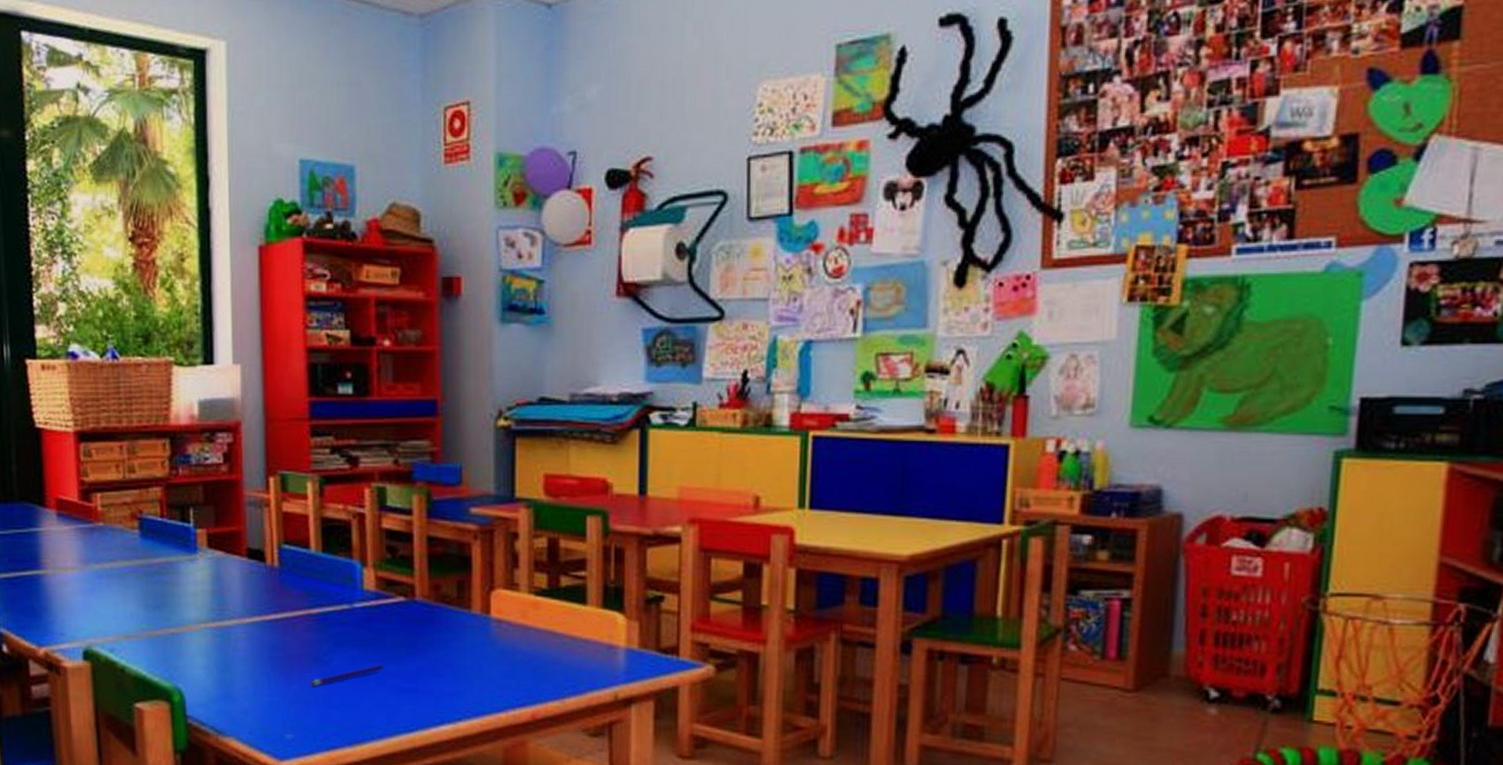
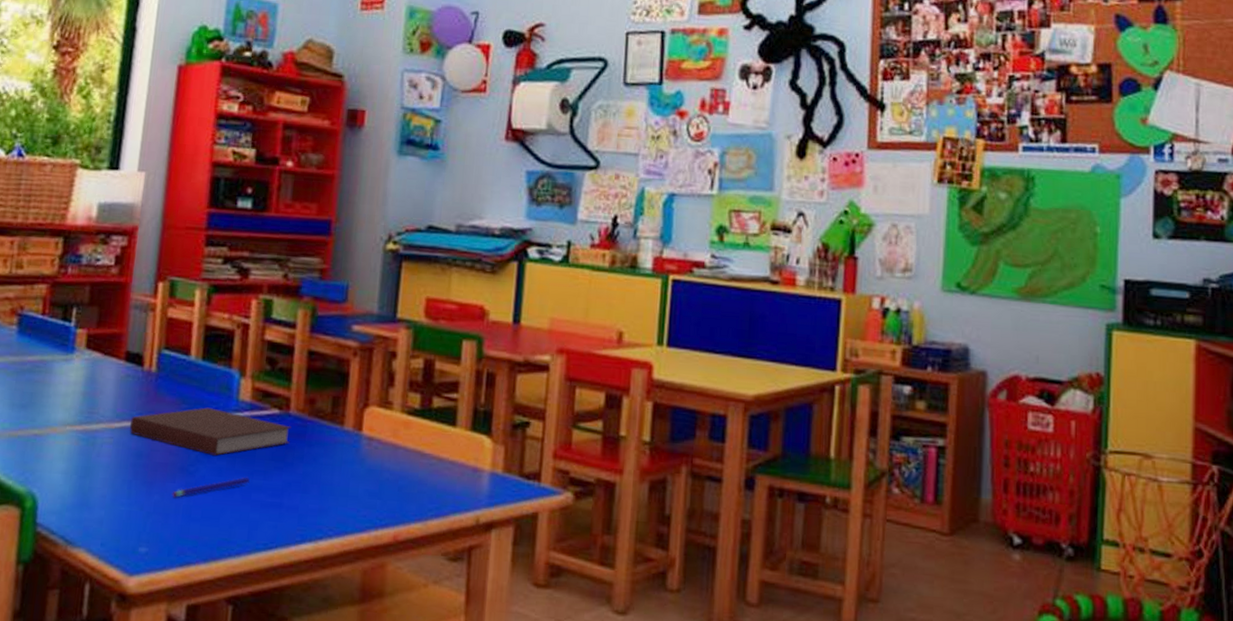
notebook: none [261,599,419,645] -> present [130,407,291,456]

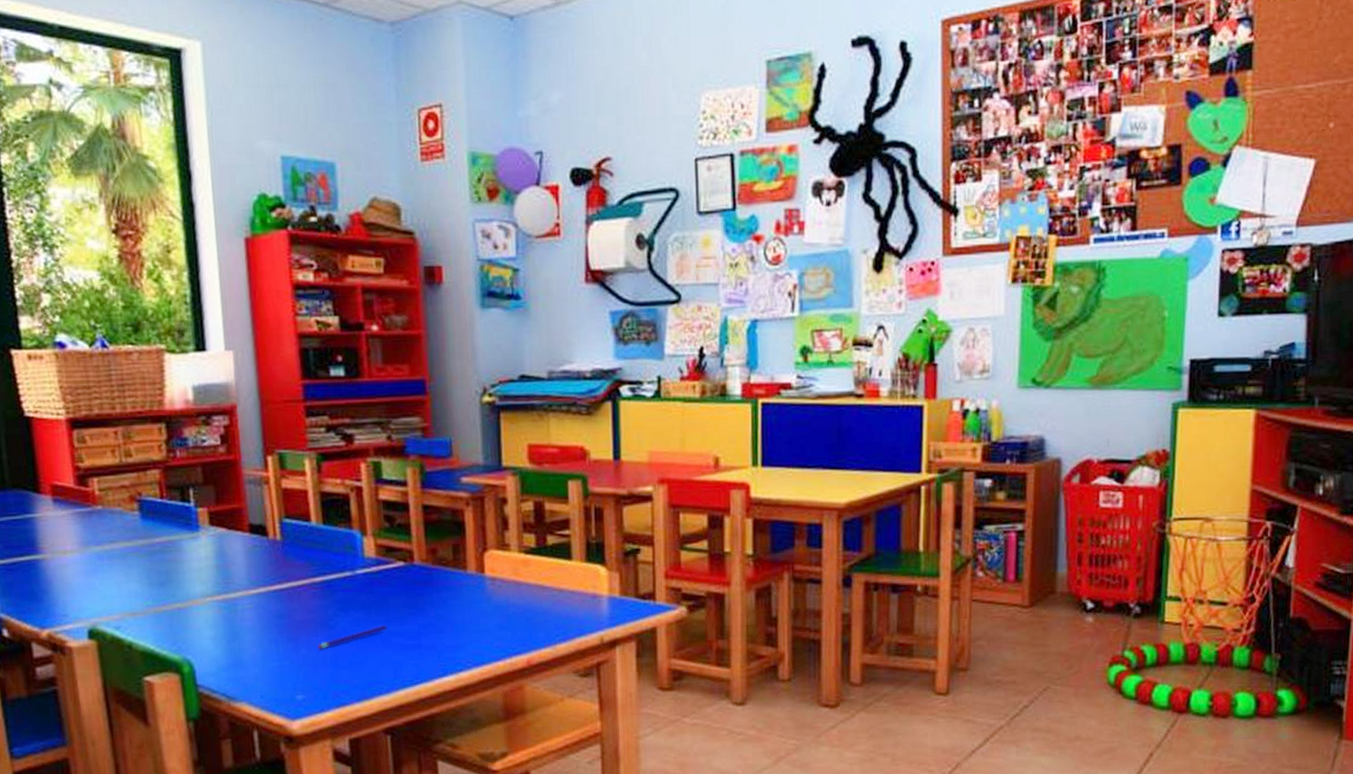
notebook: present [130,407,291,456] -> none [266,567,419,609]

